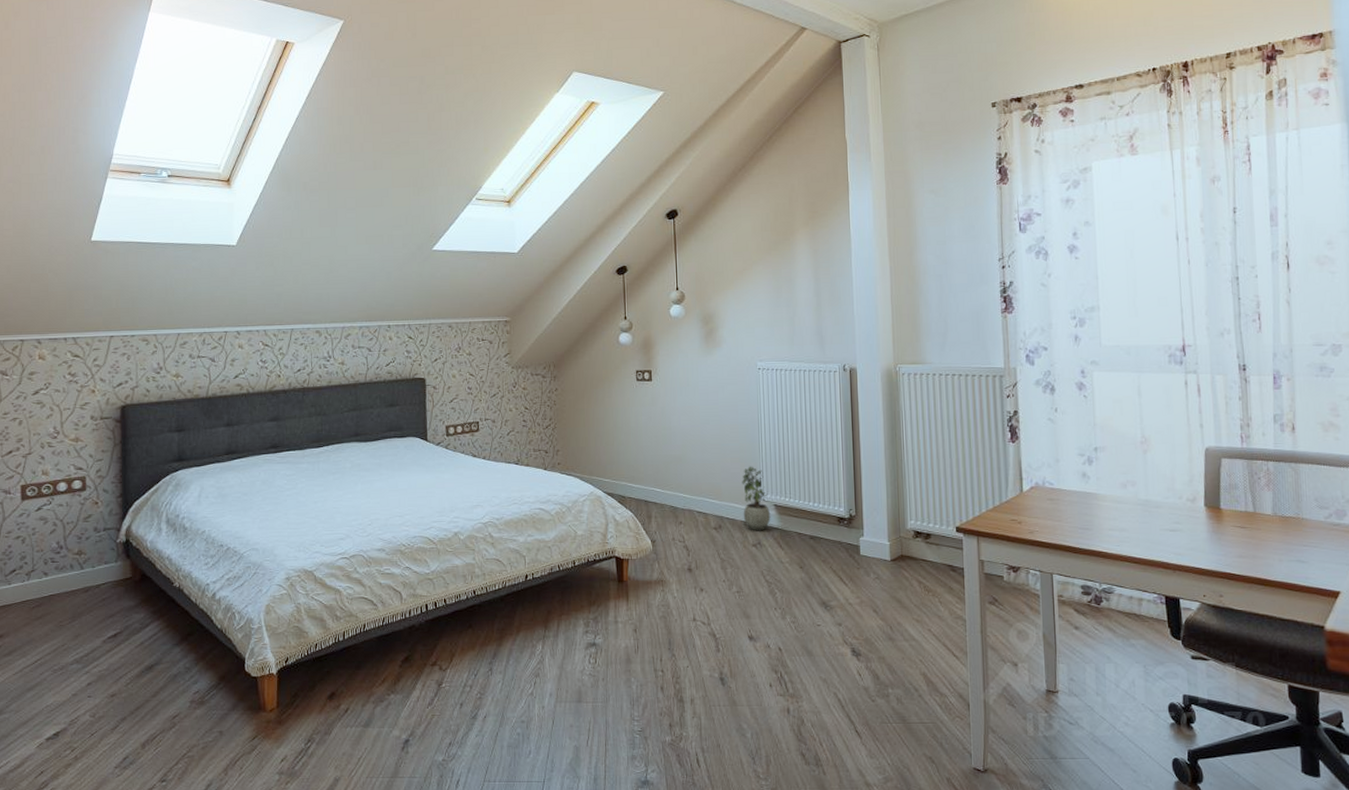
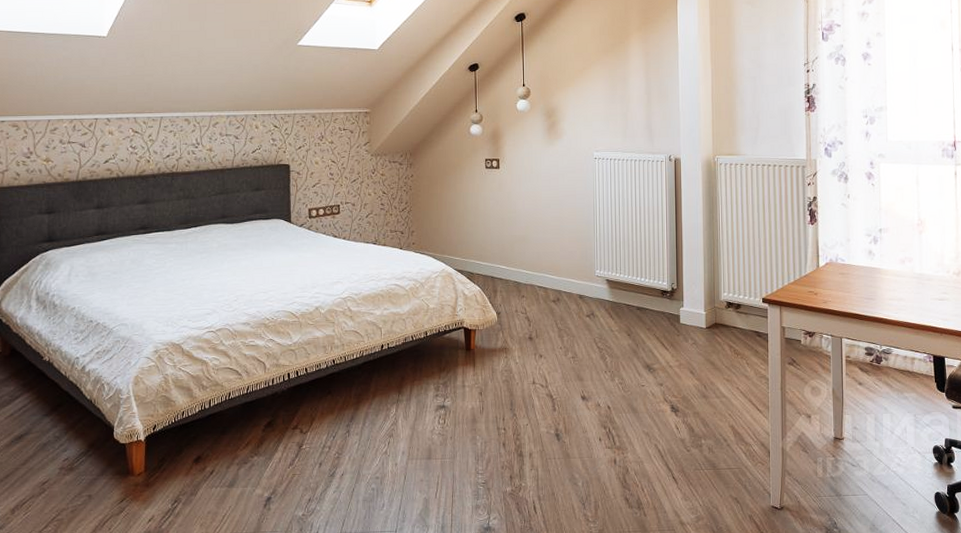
potted plant: present [742,466,771,530] -> none [578,245,603,302]

